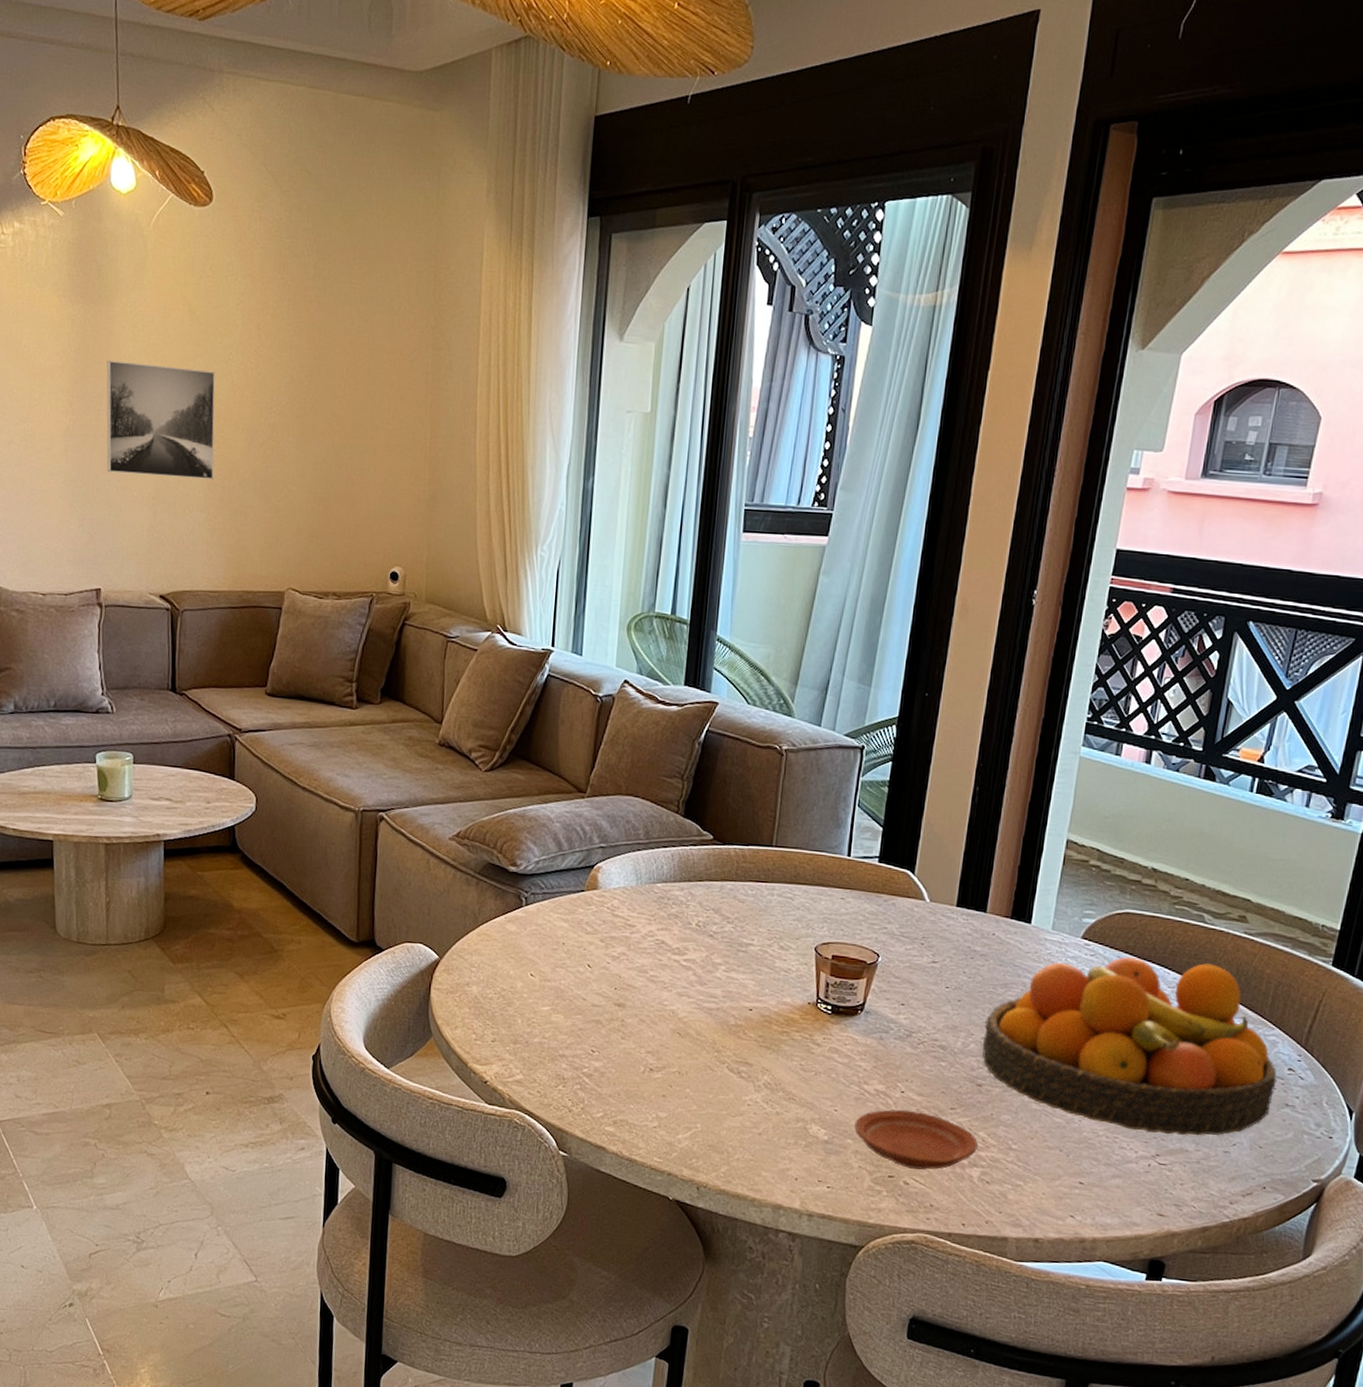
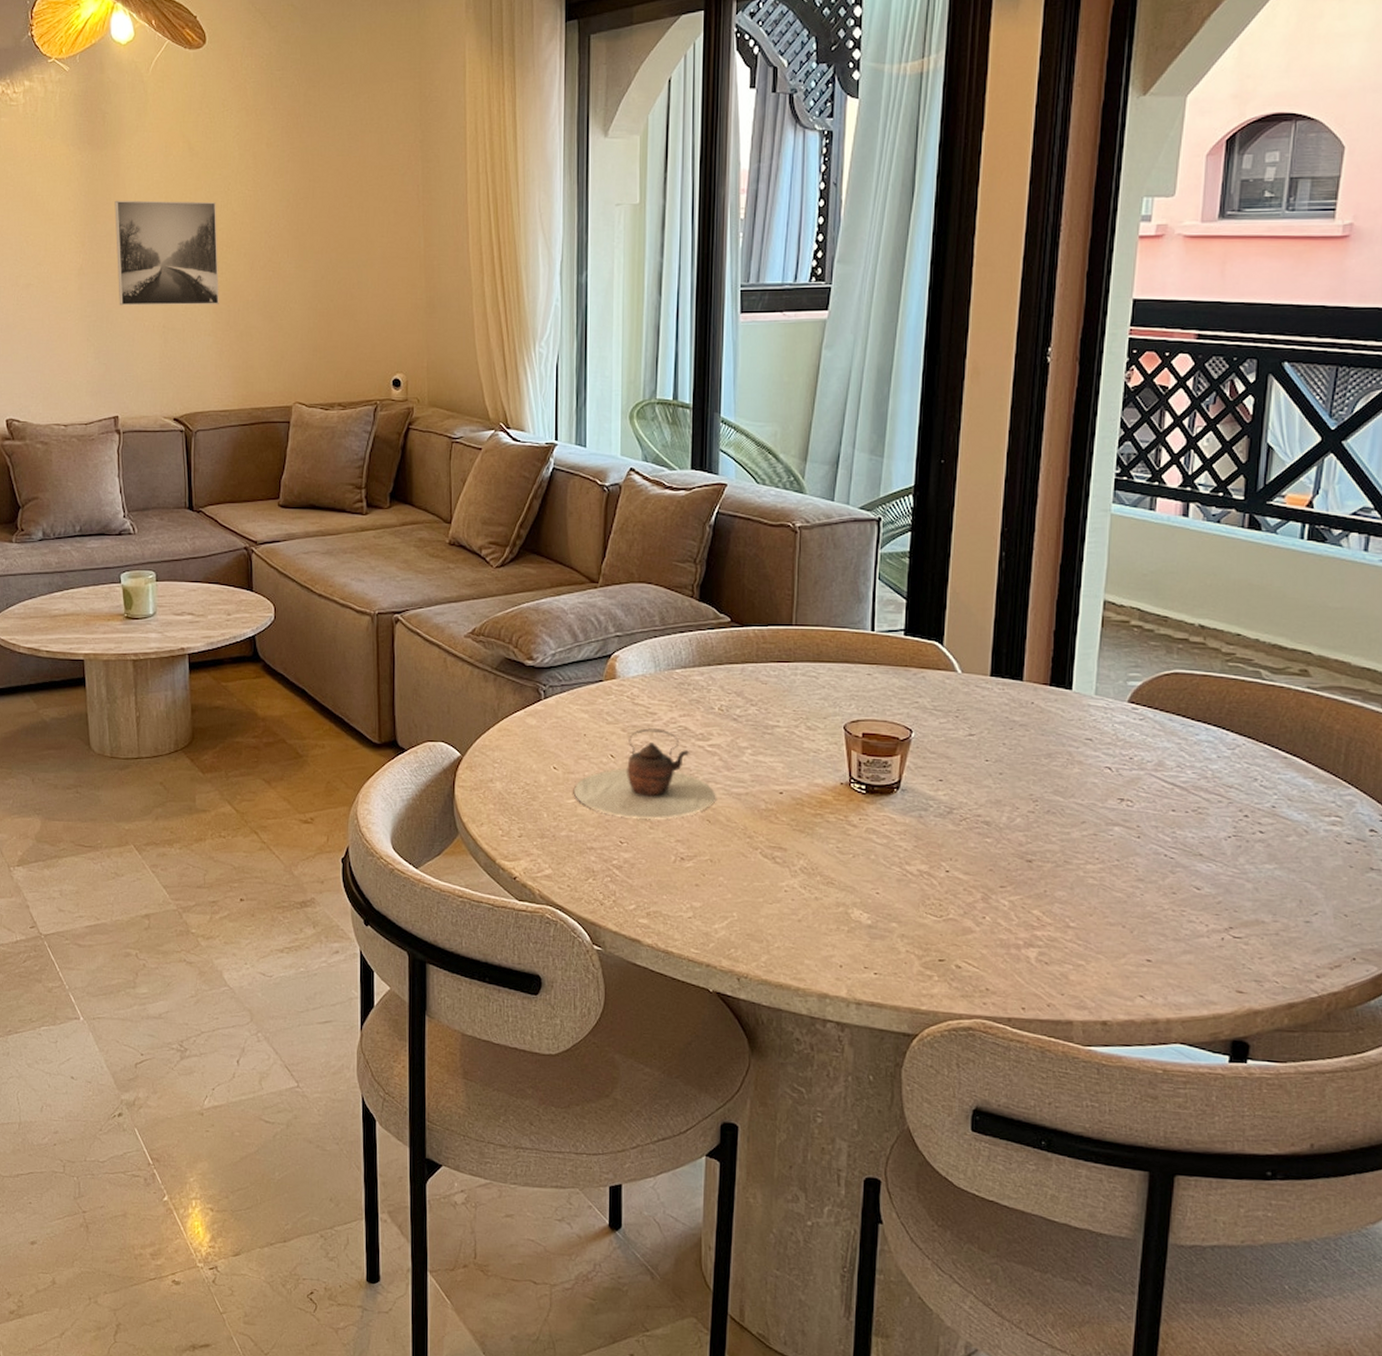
teapot: none [549,940,688,1031] -> present [574,728,716,820]
plate: present [854,1109,978,1170] -> none [899,890,1032,952]
fruit bowl: present [982,957,1277,1136] -> none [1029,719,1358,906]

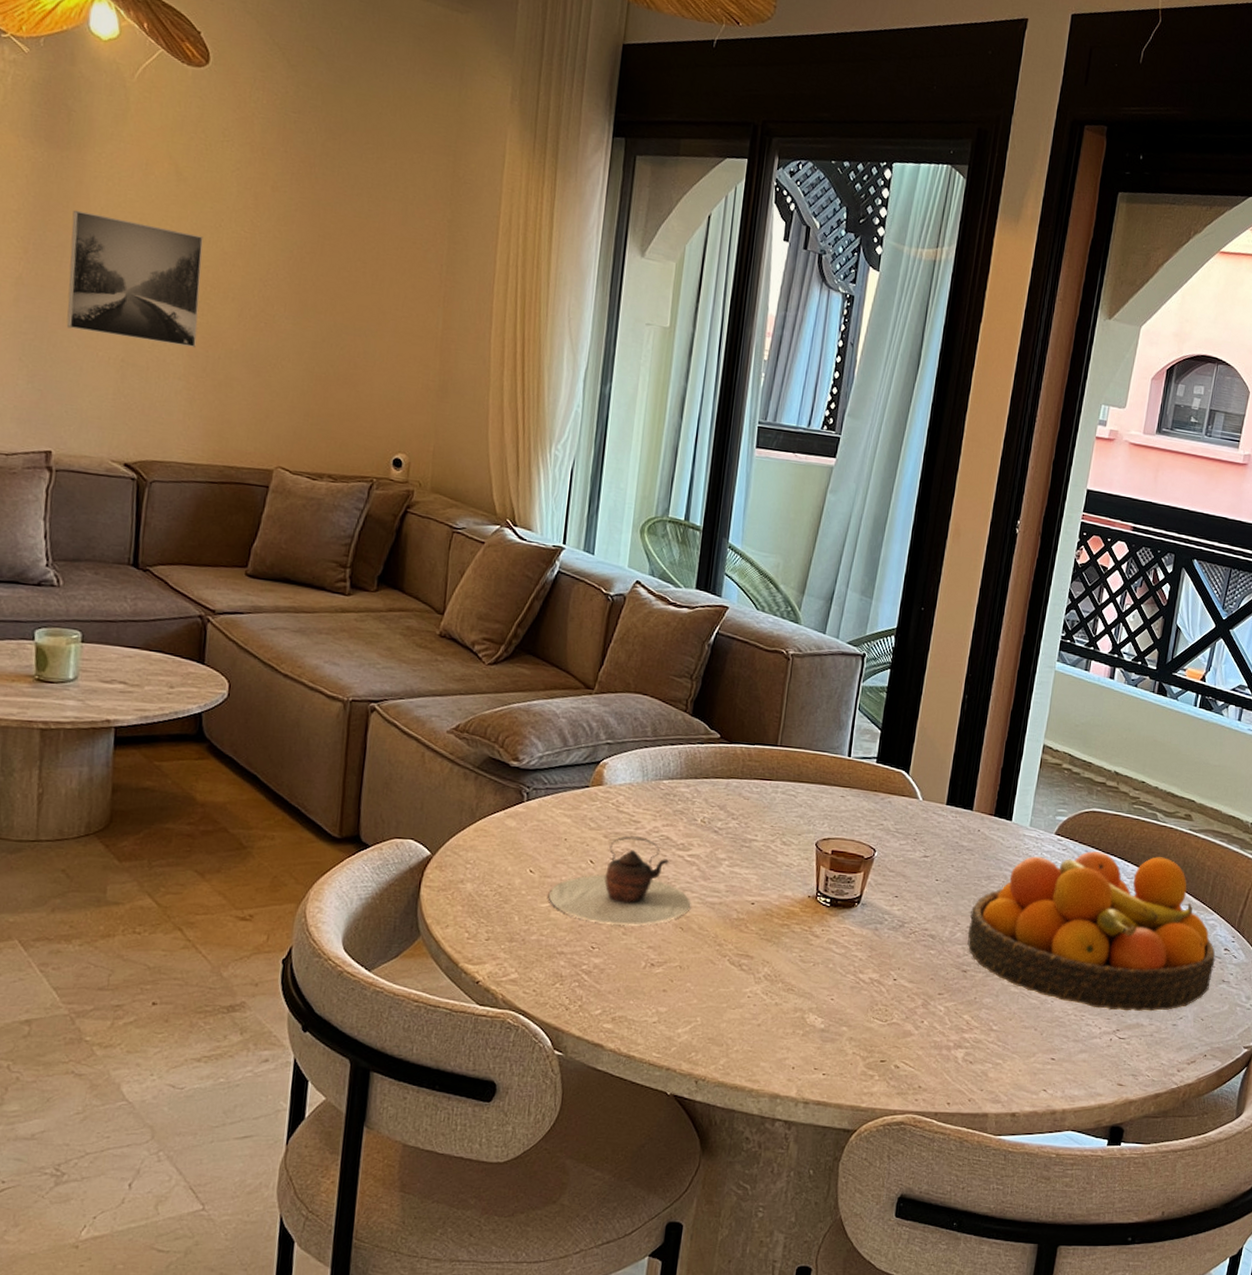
fruit bowl: none [1029,719,1358,906] -> present [967,851,1216,1011]

